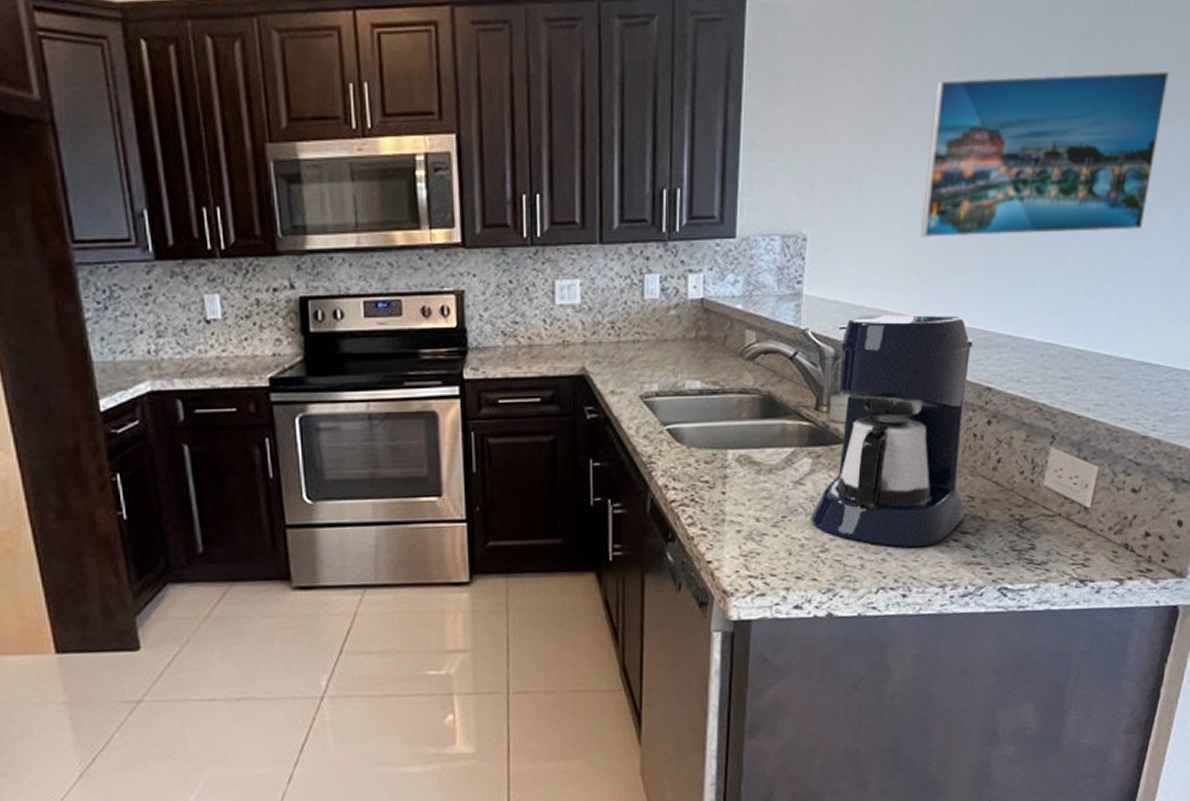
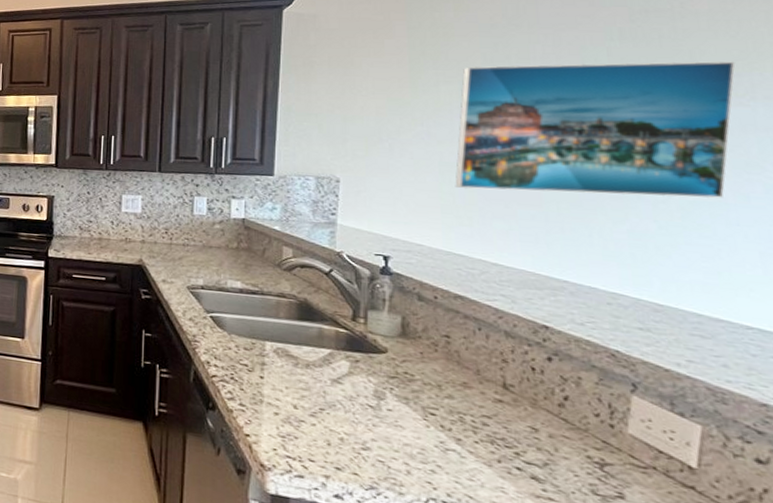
coffee maker: present [810,315,973,548] -> none [350,246,527,468]

